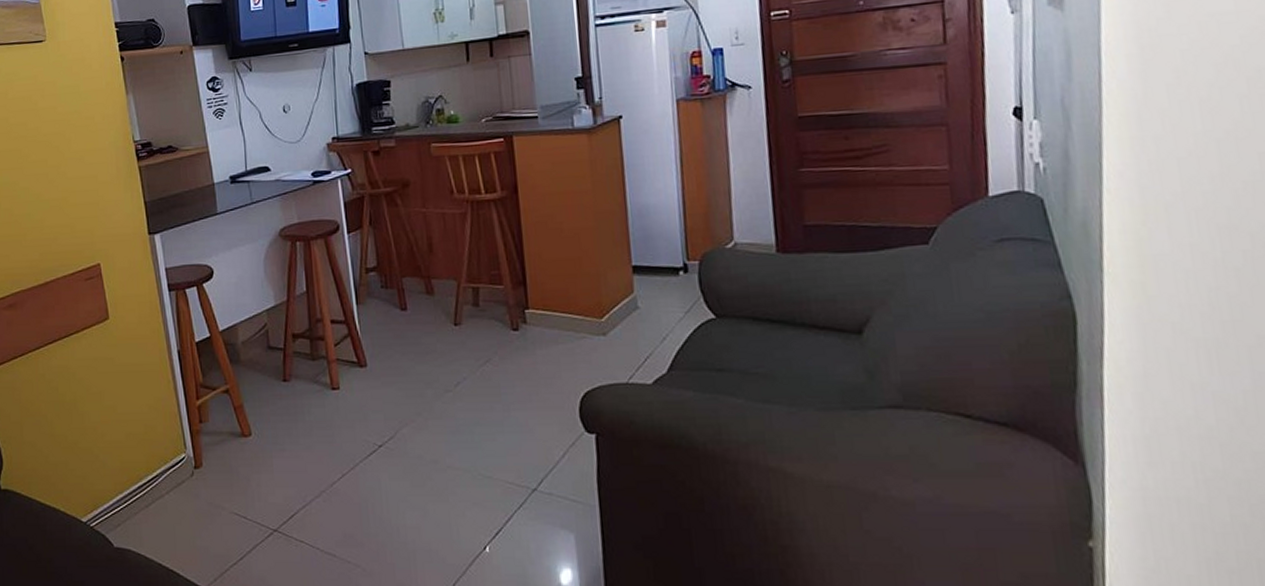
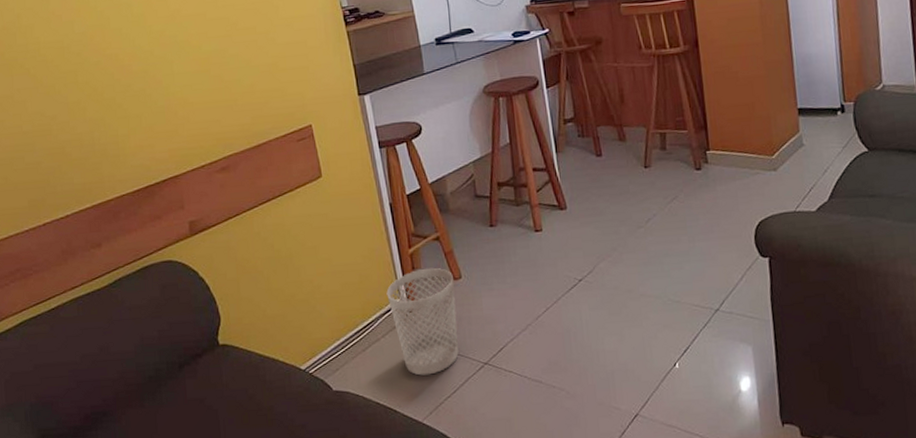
wastebasket: none [172,422,246,538] -> present [386,267,459,376]

